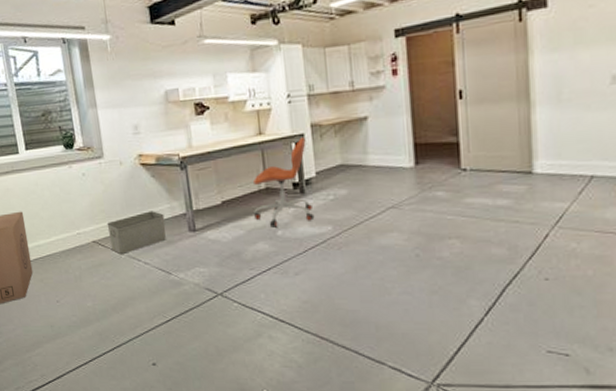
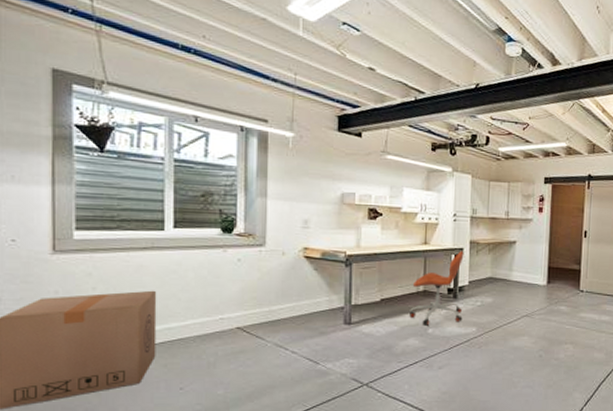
storage bin: present [106,211,166,255] -> none [256,302,321,343]

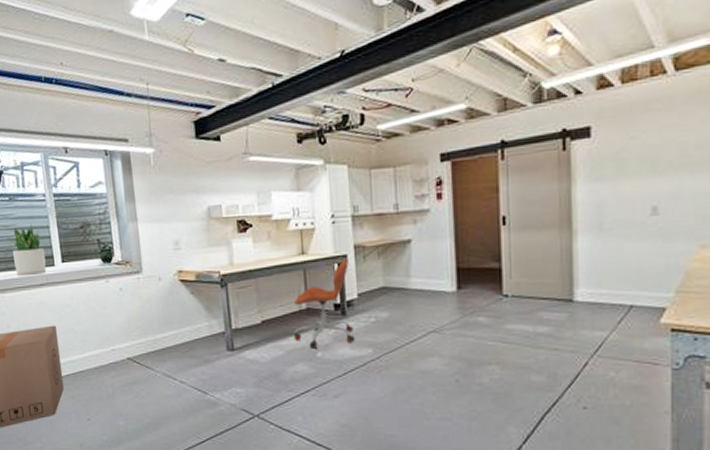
planter: none [112,185,155,238] -> present [10,224,47,277]

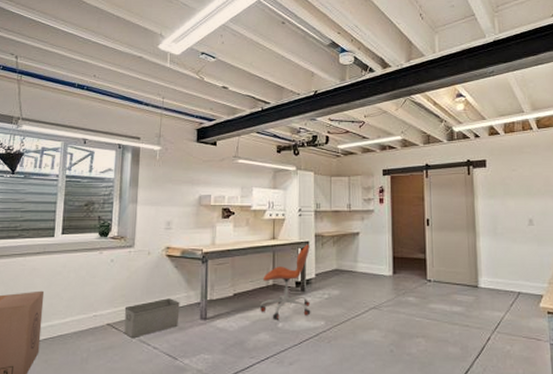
planter: present [10,224,47,277] -> none [15,199,48,245]
storage bin: none [142,328,203,373] -> present [124,298,180,339]

